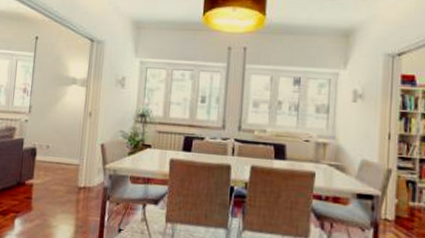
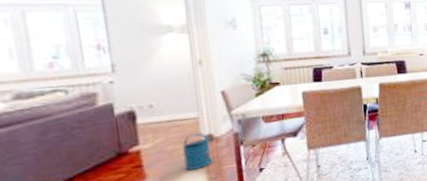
watering can: none [60,178,89,214] -> present [183,132,216,171]

